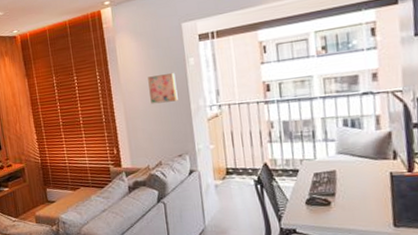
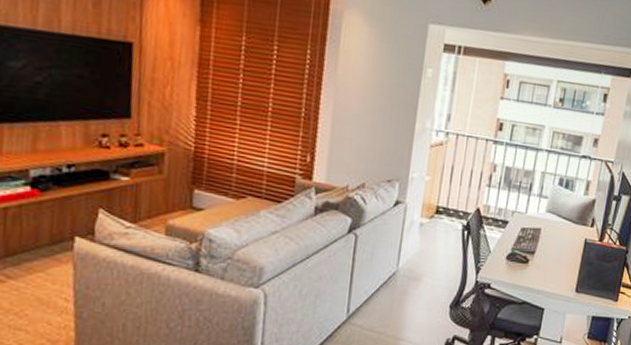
wall art: present [148,73,178,104] -> none [369,76,407,115]

